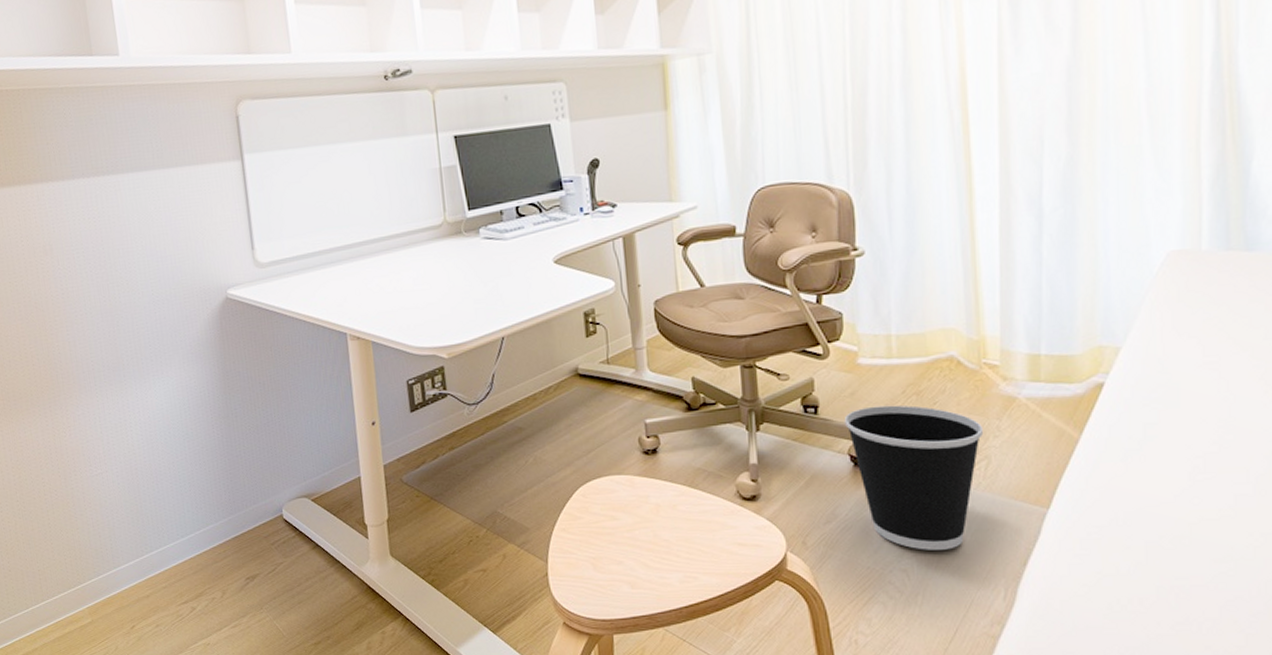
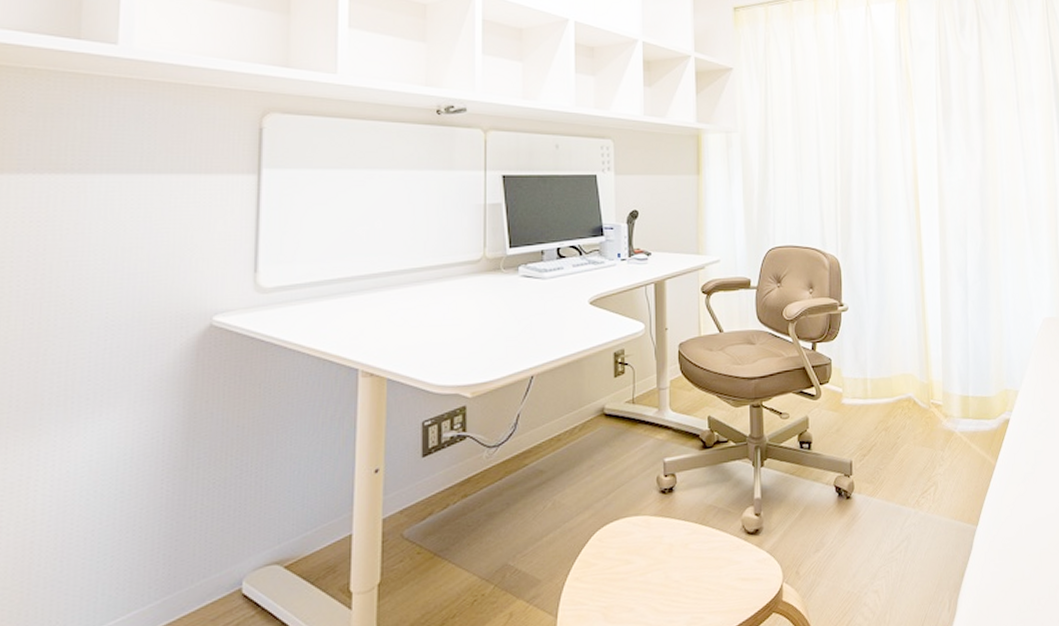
wastebasket: present [843,405,984,550] -> none [831,439,933,571]

